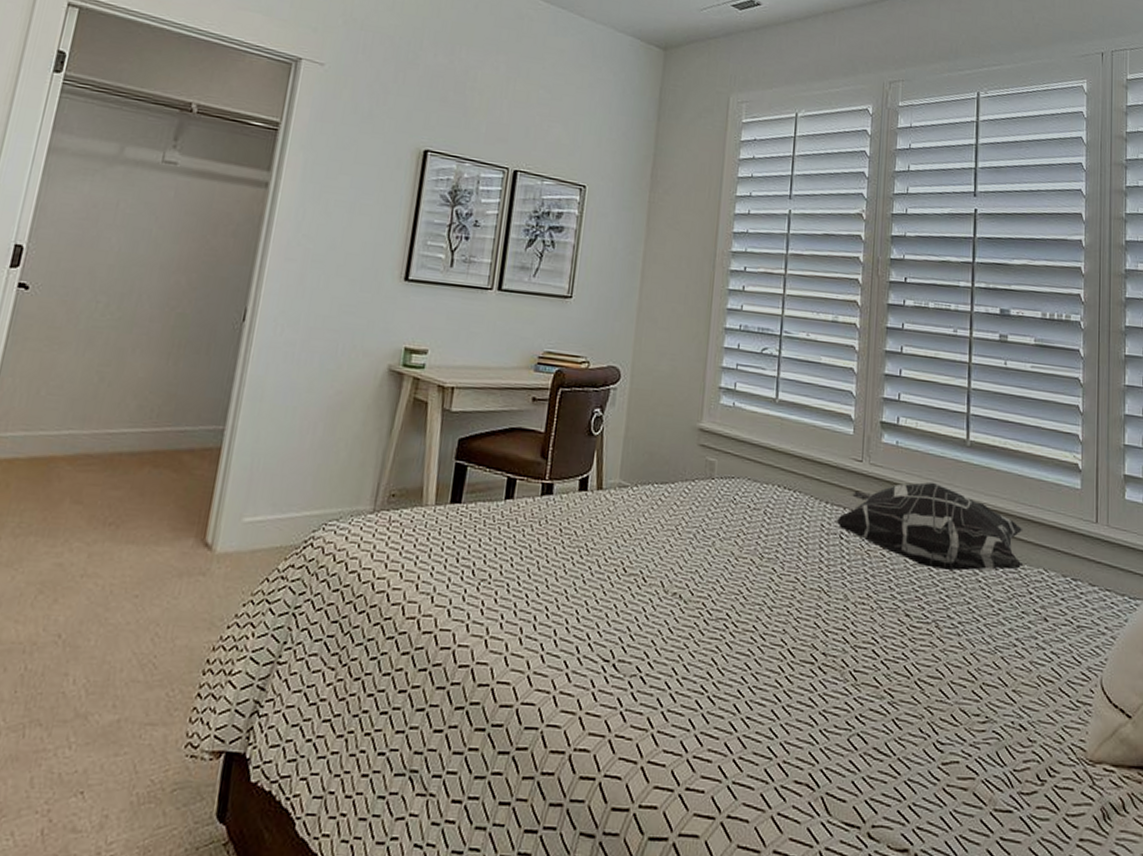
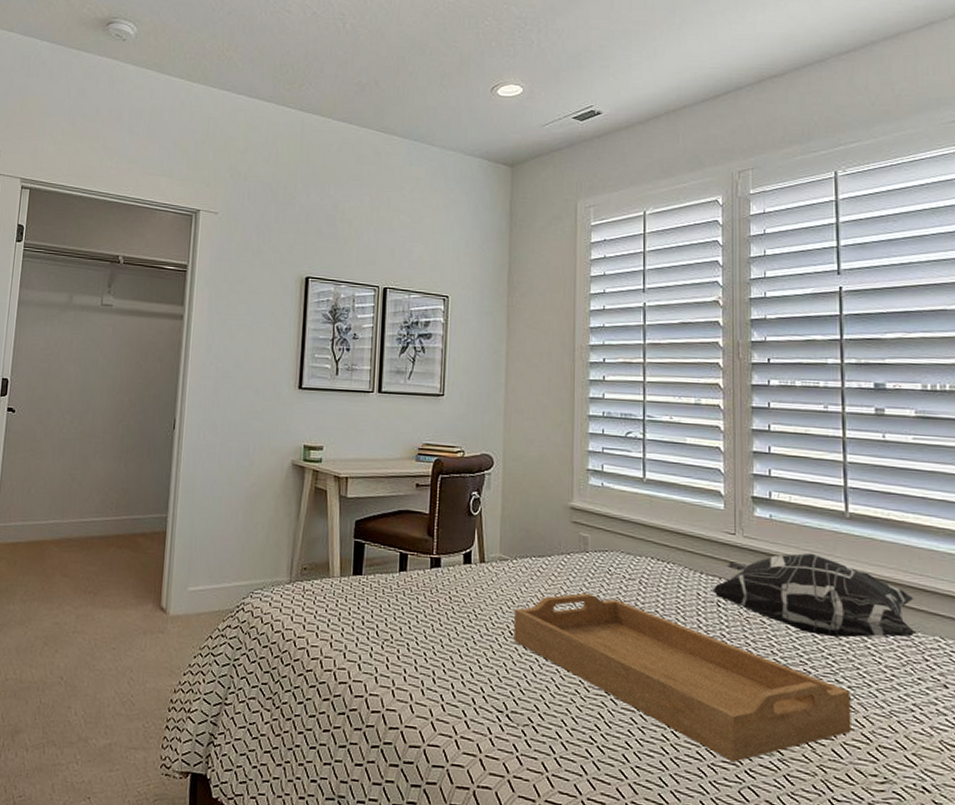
serving tray: none [627,524,960,708] -> present [514,593,851,762]

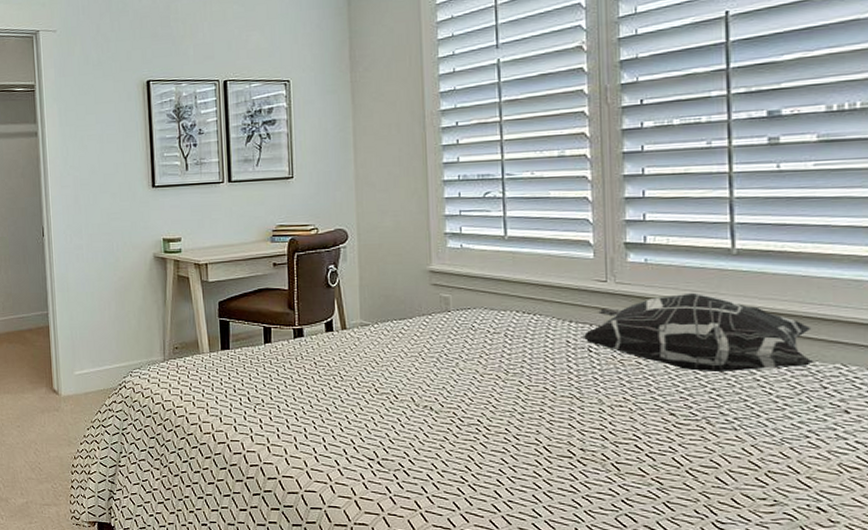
serving tray: present [514,593,851,762] -> none [379,349,737,493]

